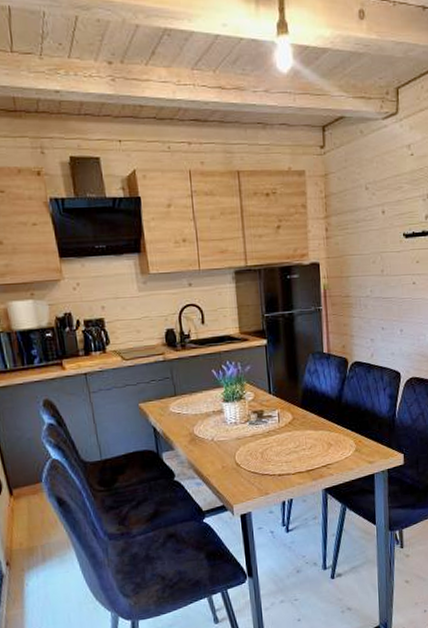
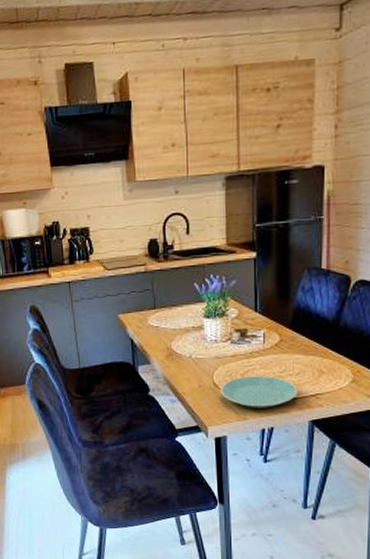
plate: none [242,452,312,483] -> present [220,376,298,408]

